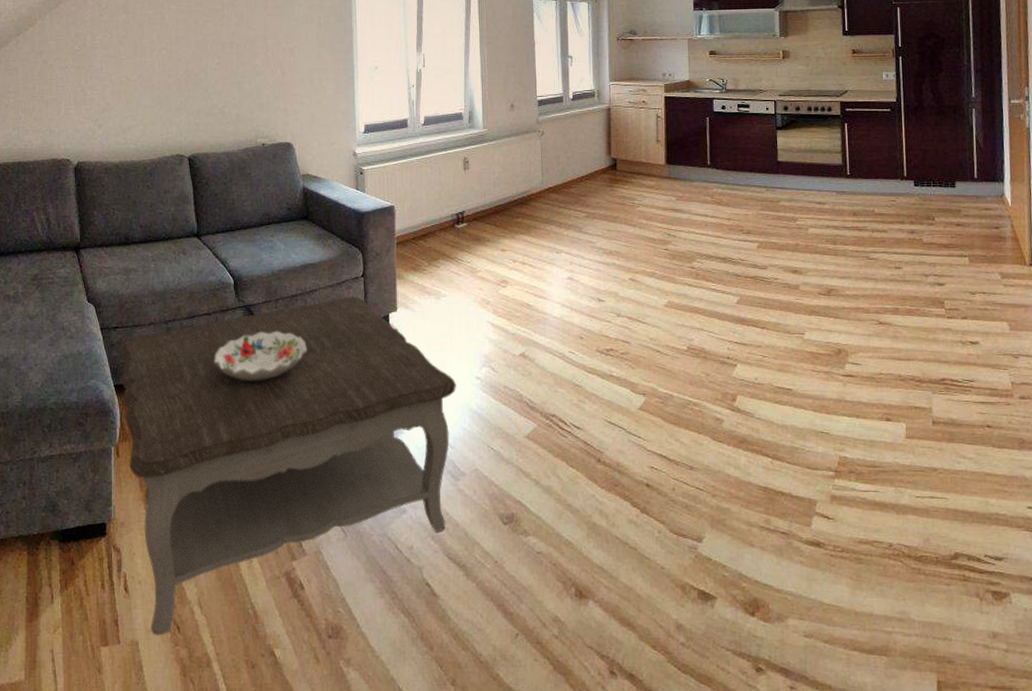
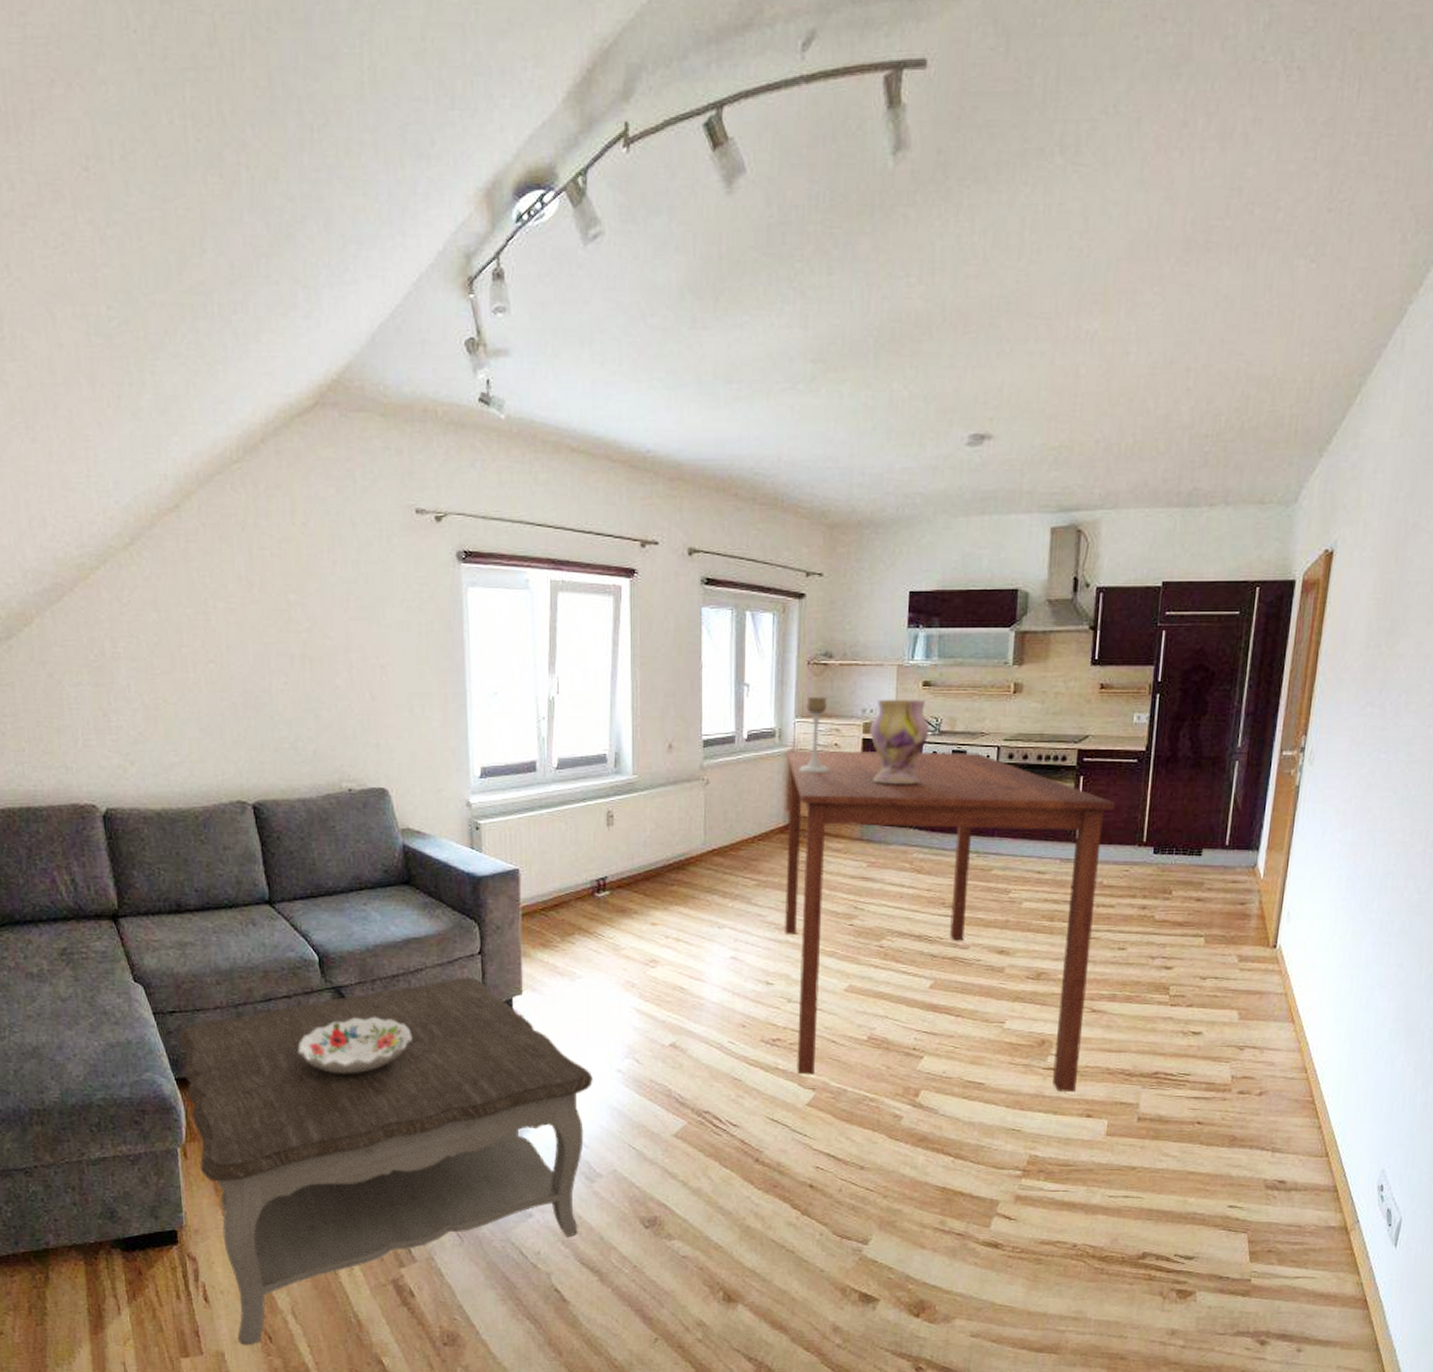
dining table: none [604,105,877,398] -> present [784,750,1116,1093]
candle holder: none [615,64,640,125] -> present [799,696,829,773]
vase: none [670,65,718,133] -> present [870,698,930,785]

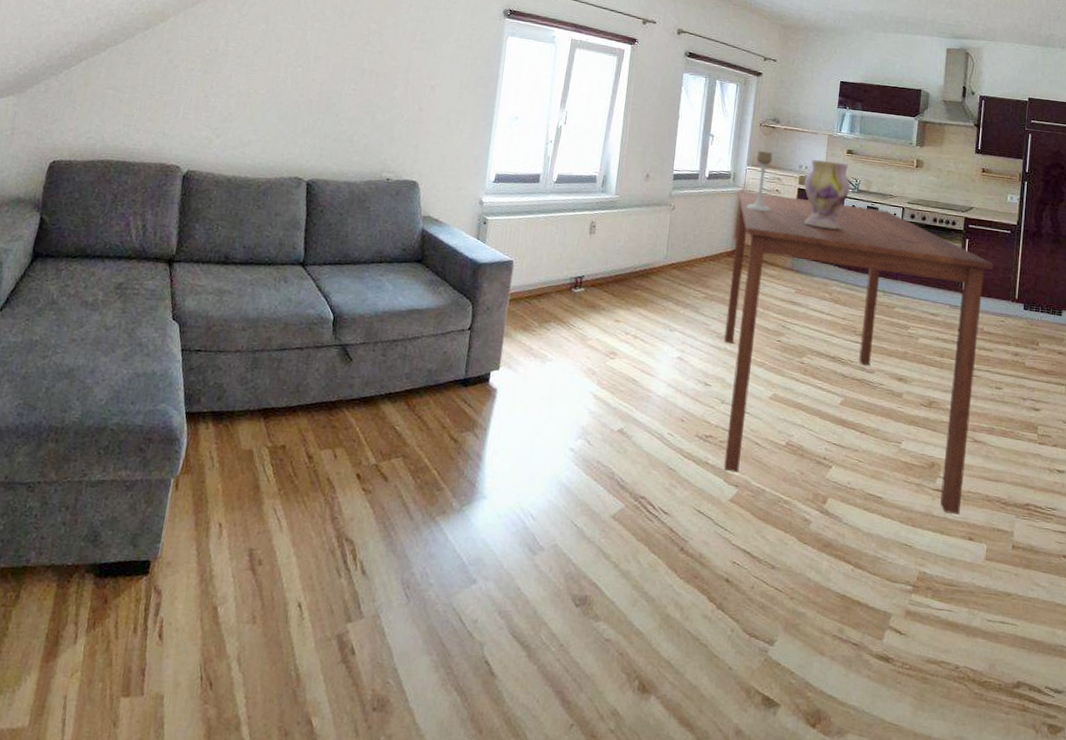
coffee table: present [177,977,593,1346] -> none [179,348,549,691]
decorative bowl: present [298,1017,412,1074] -> none [298,374,399,426]

